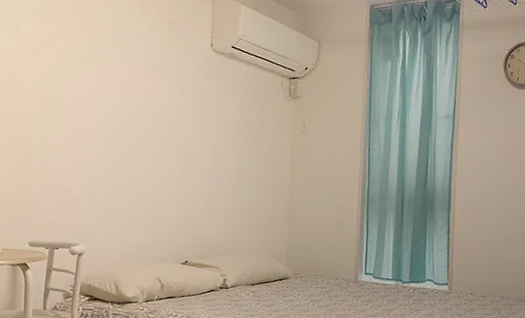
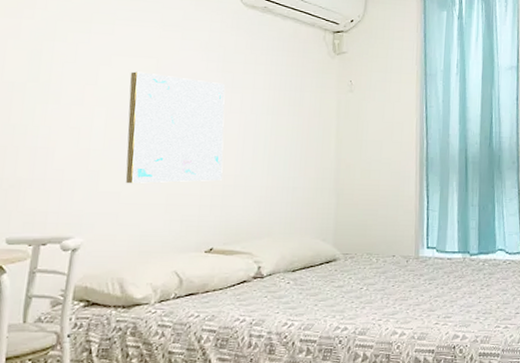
wall art: none [118,107,198,205] -> present [125,71,225,184]

